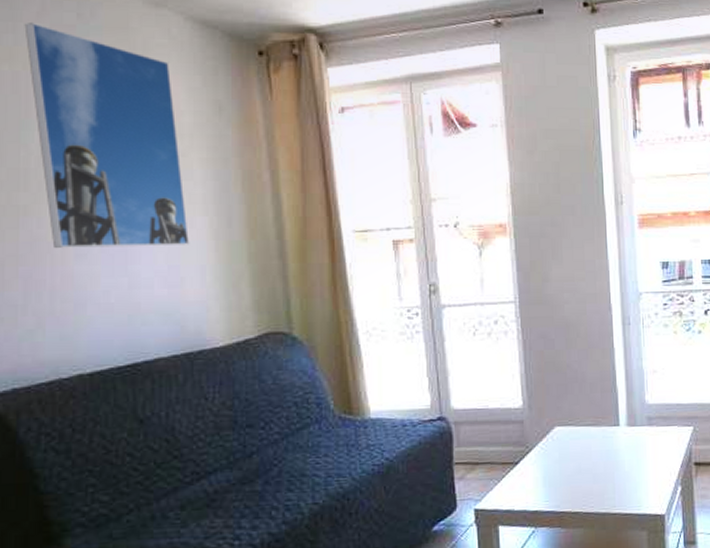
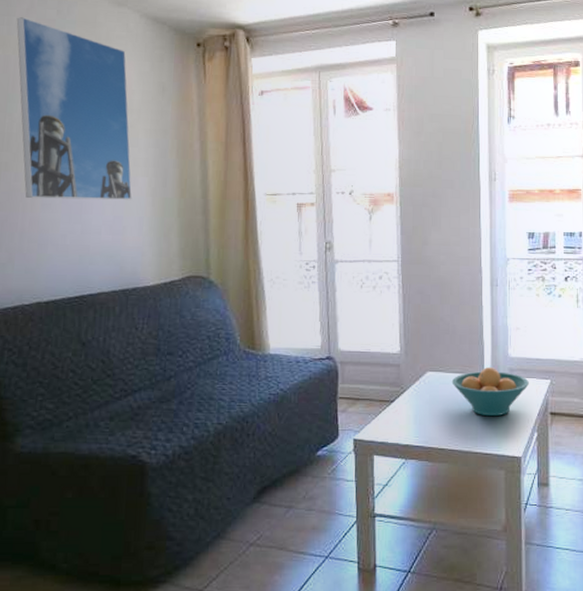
fruit bowl: none [583,416,670,473] -> present [451,366,529,417]

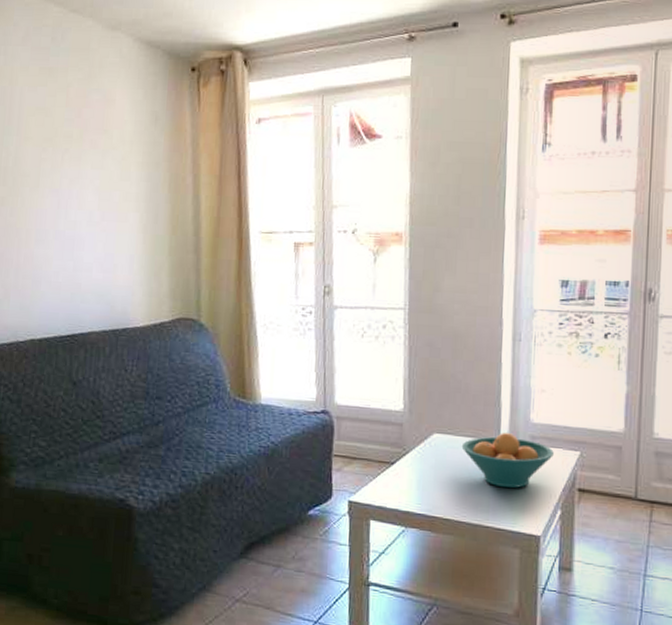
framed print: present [16,17,132,200] -> none [12,46,124,237]

